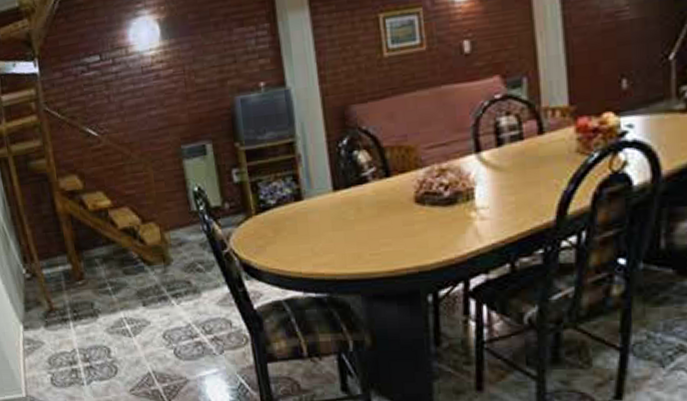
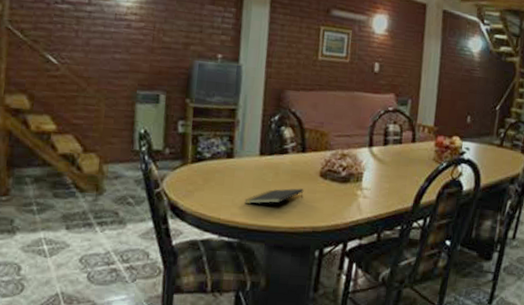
notepad: none [326,222,399,250] -> present [245,188,304,204]

